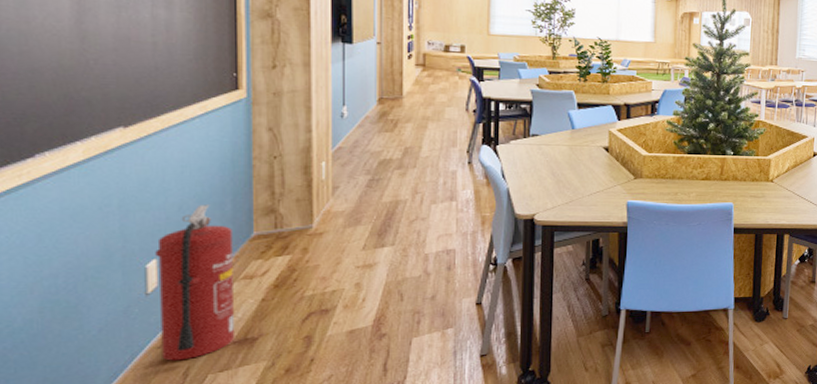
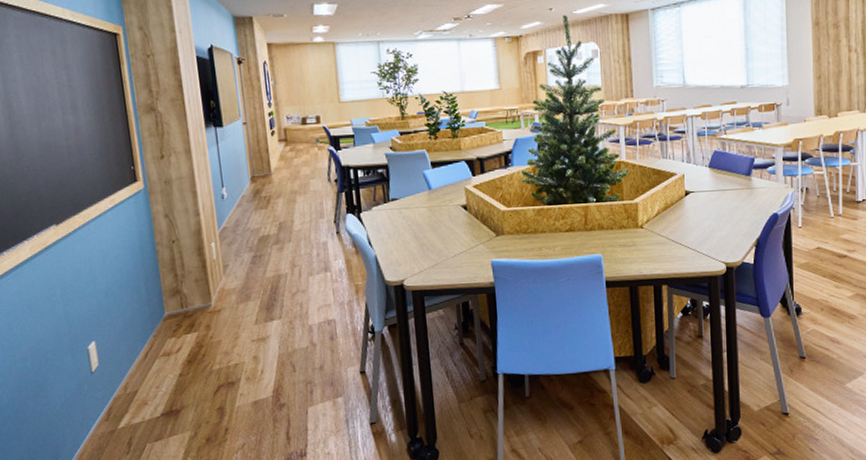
fire extinguisher: present [155,204,236,361] -> none [93,289,163,432]

